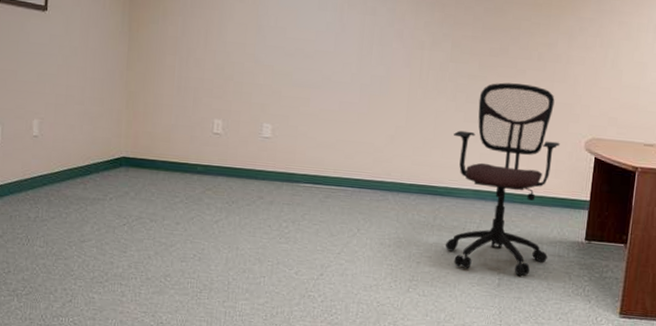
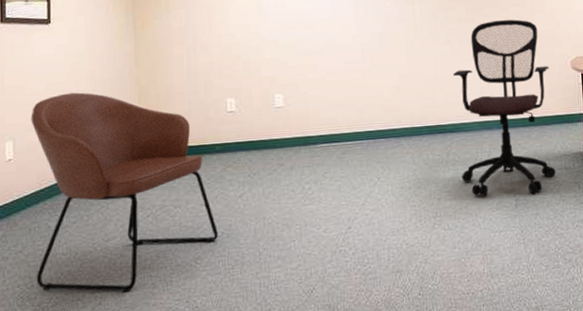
chair: none [13,86,190,296] -> present [31,92,218,293]

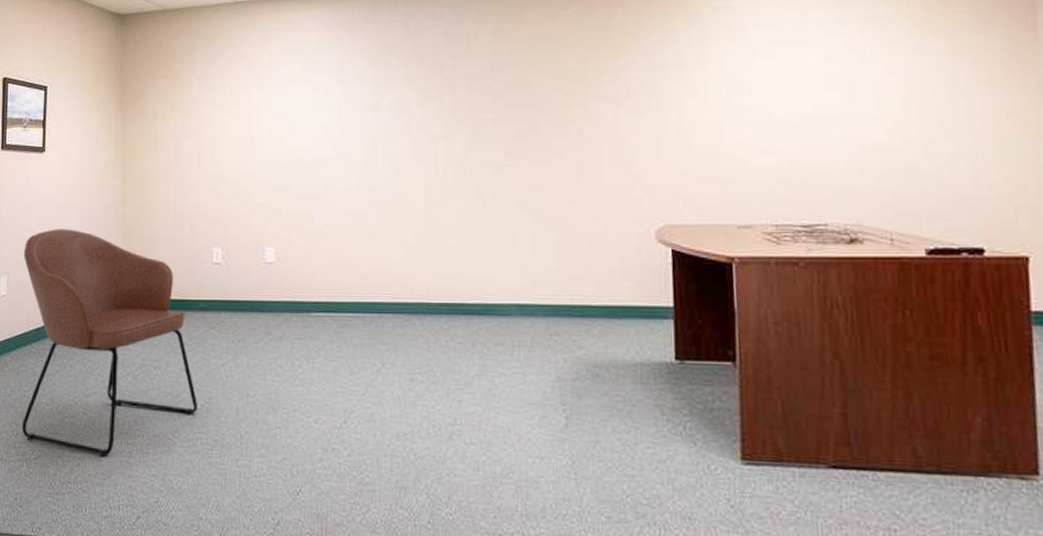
office chair: present [453,19,556,197] -> none [485,167,627,413]

